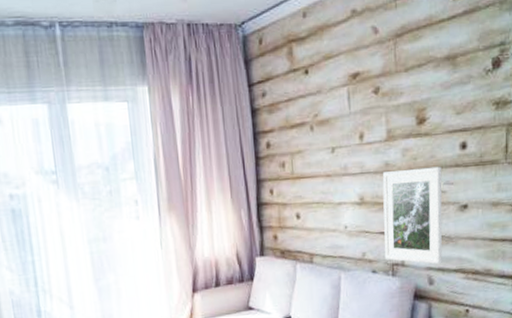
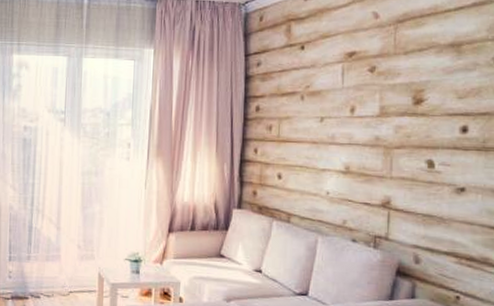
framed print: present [382,166,443,265] -> none [367,145,438,244]

